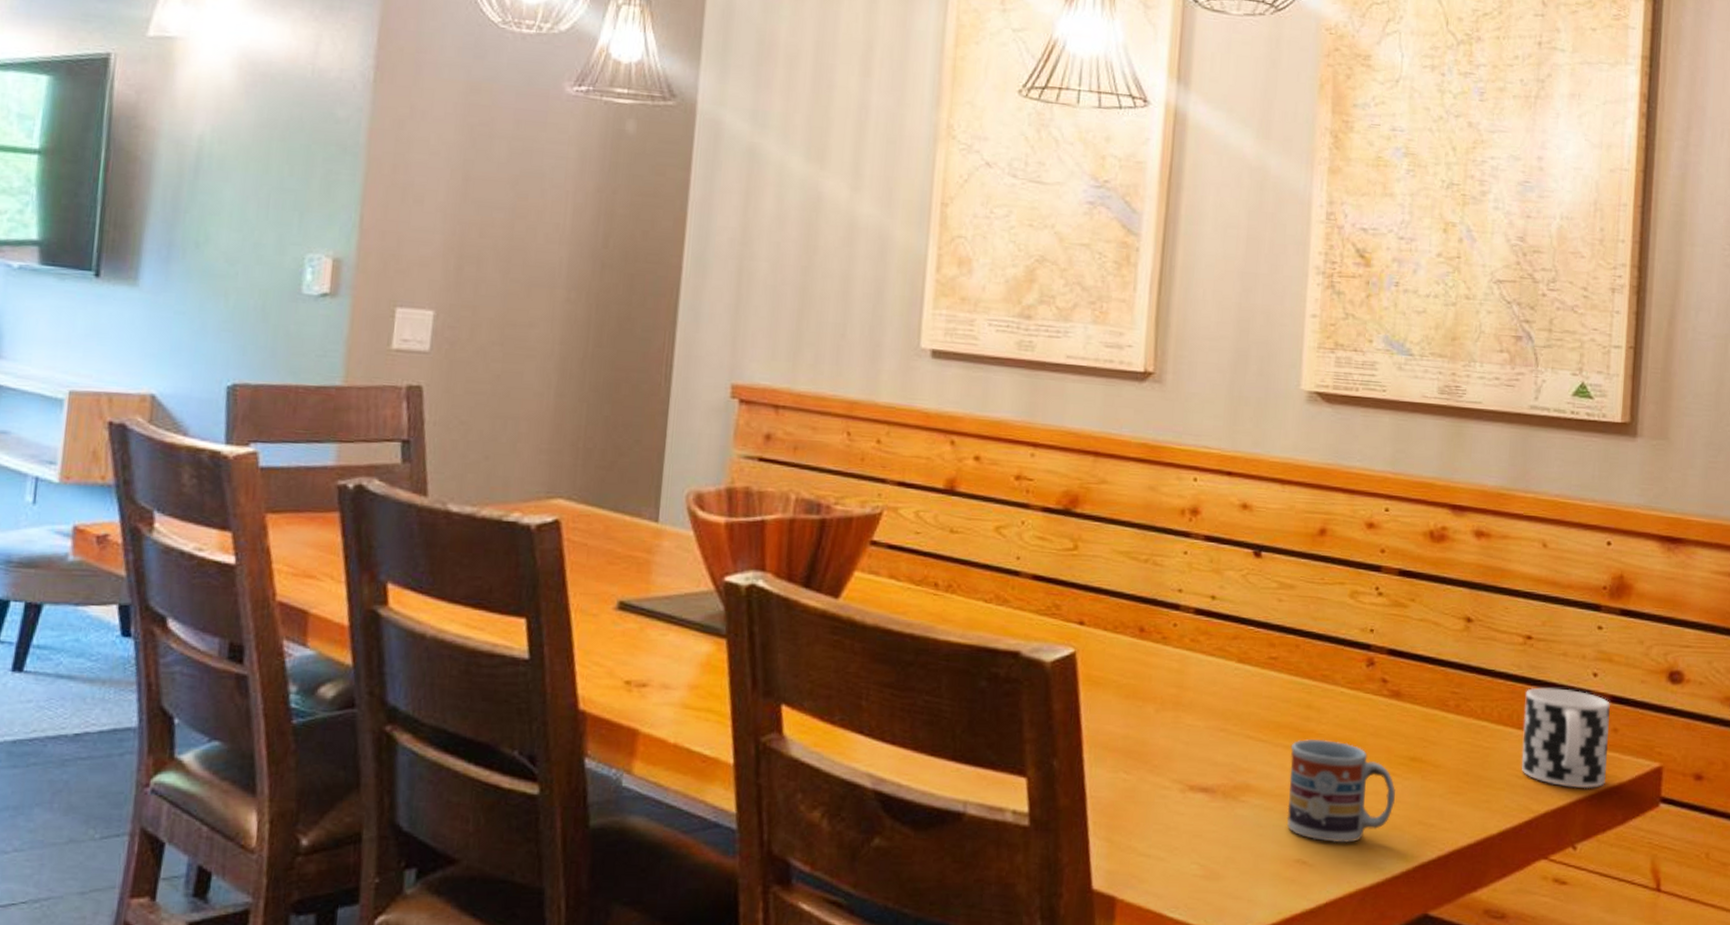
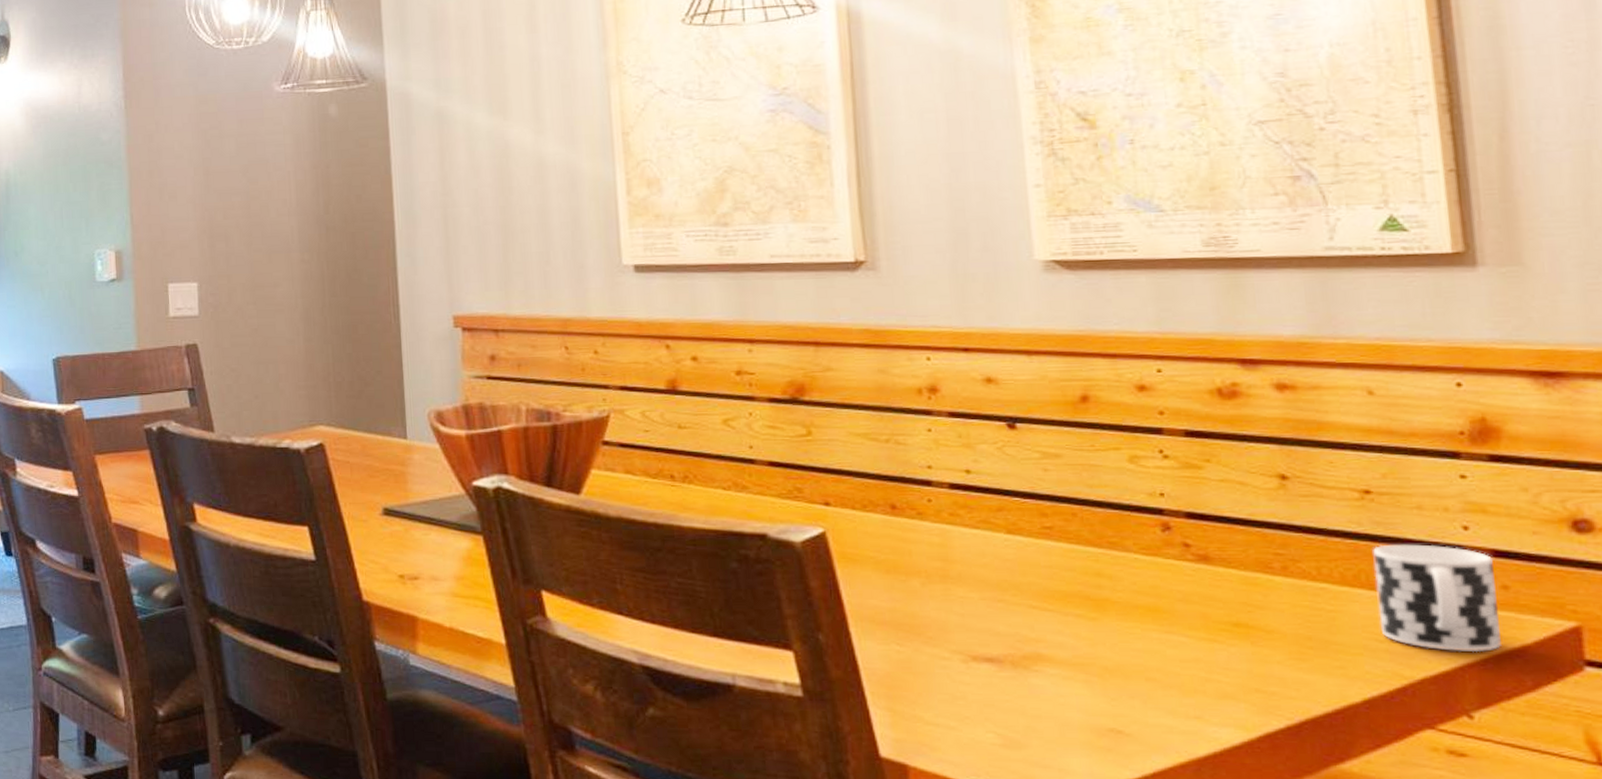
cup: present [1287,739,1395,843] -> none [1083,606,1221,712]

